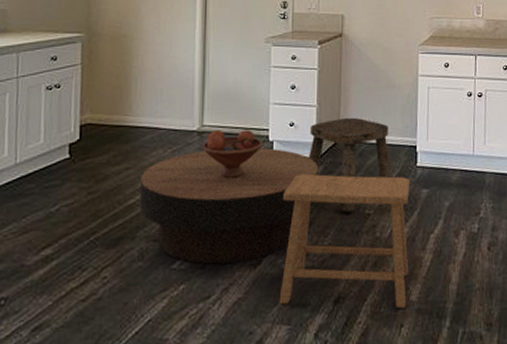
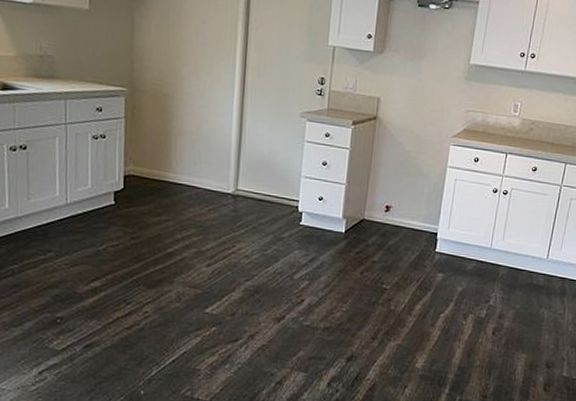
coffee table: present [139,148,319,264] -> none [178,212,344,315]
fruit bowl: present [202,129,263,178] -> none [236,195,293,241]
stool: present [279,173,411,309] -> none [298,245,428,373]
stool: present [308,117,393,212] -> none [334,198,412,285]

